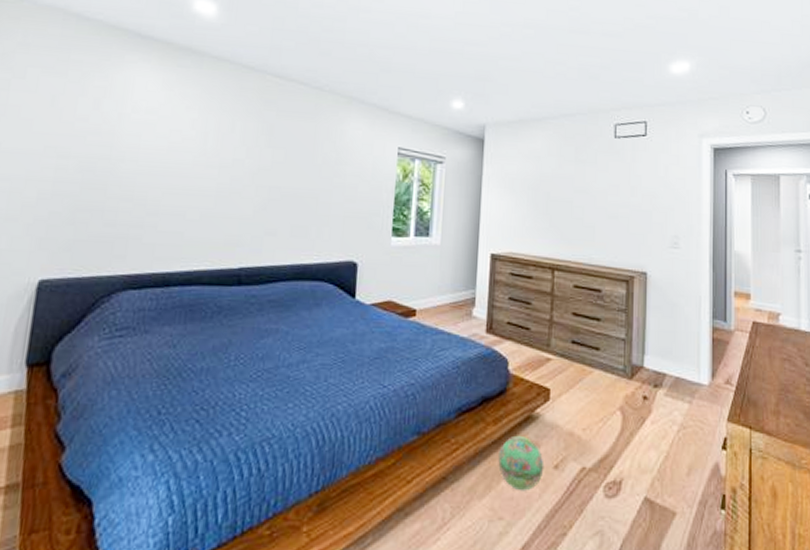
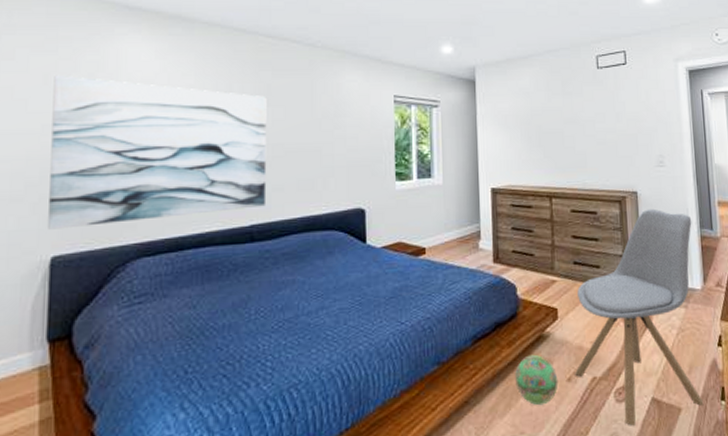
wall art: none [39,97,269,253] -> present [48,74,267,230]
chair: none [563,292,704,525] -> present [575,208,704,426]

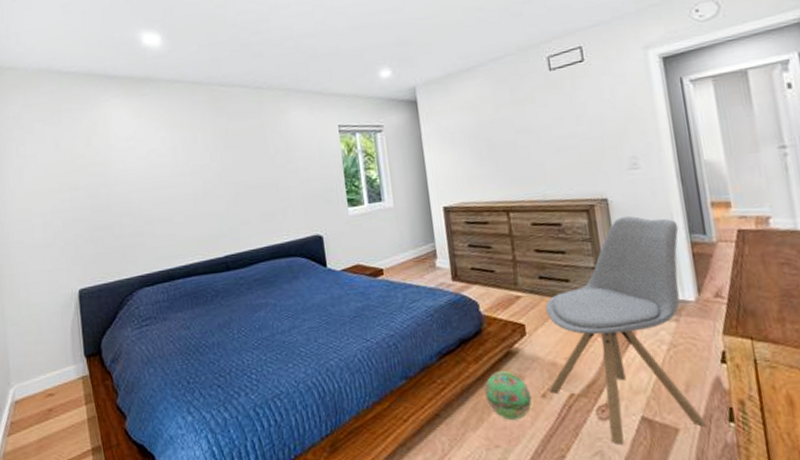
wall art: present [48,74,267,230] -> none [62,139,236,268]

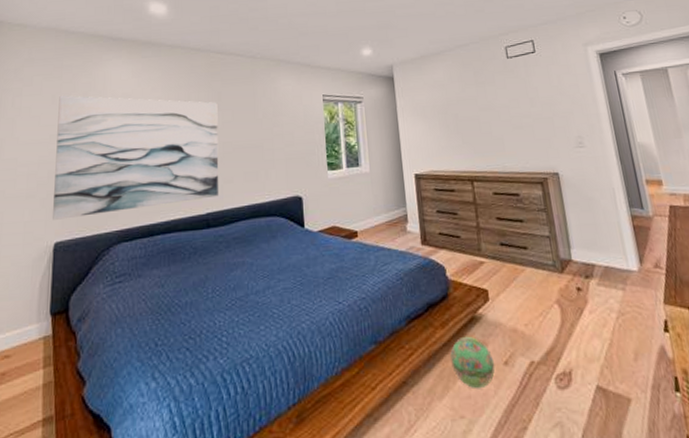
wall art: none [62,139,236,268] -> present [53,95,219,220]
chair: present [545,215,707,445] -> none [506,189,656,416]

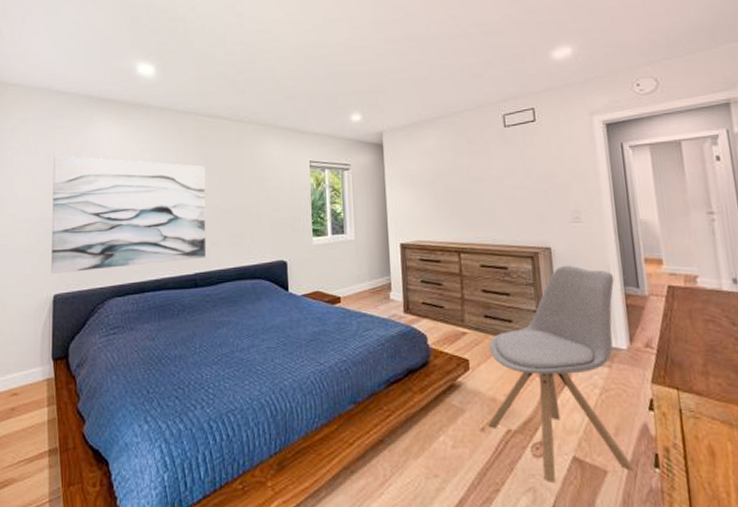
ball: present [450,336,495,389] -> none [427,402,472,452]
chair: none [506,189,656,416] -> present [488,265,634,483]

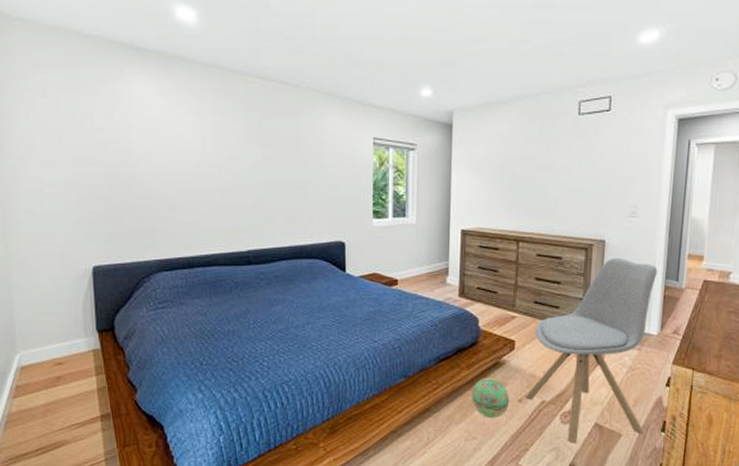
wall art: present [51,155,207,274] -> none [79,111,260,245]
ball: none [427,402,472,452] -> present [471,377,510,419]

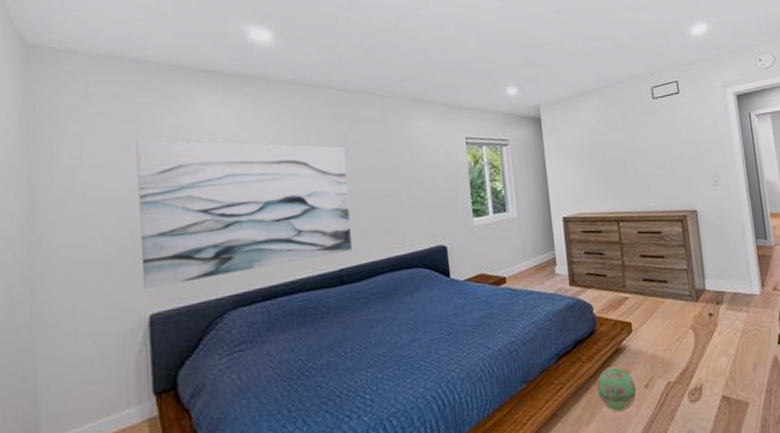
wall art: none [79,111,260,245] -> present [136,140,353,289]
chair: present [526,257,658,443] -> none [648,224,769,423]

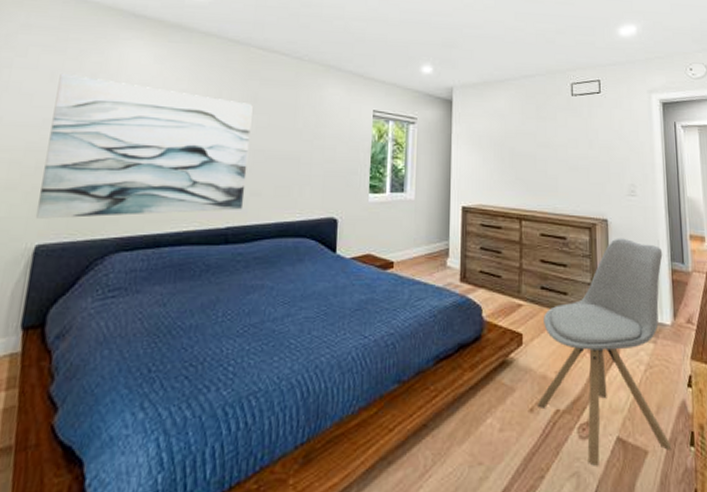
ball: present [597,366,637,412] -> none [476,380,520,436]
chair: none [648,224,769,423] -> present [538,238,672,466]

